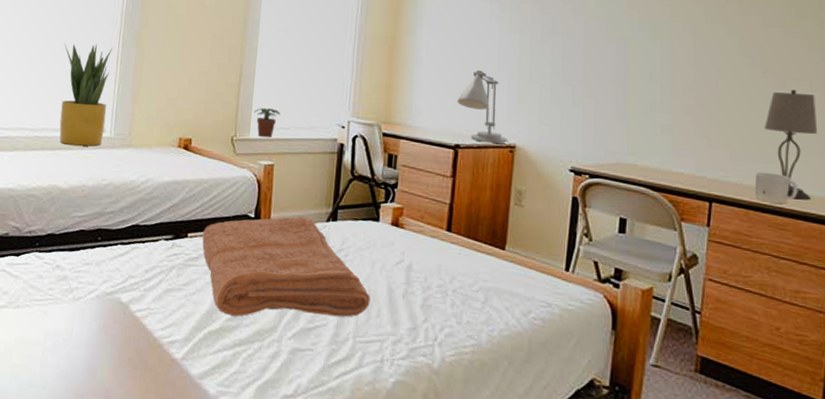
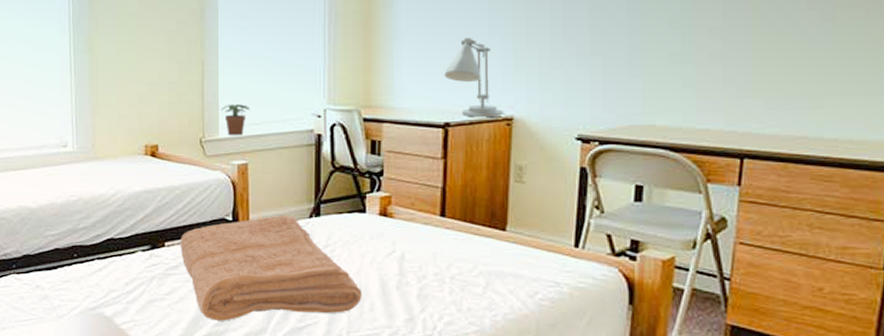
planter: present [59,43,112,147] -> none [13,55,66,163]
mug: present [754,172,798,204] -> none [795,119,848,153]
table lamp: present [764,89,818,200] -> none [808,20,874,146]

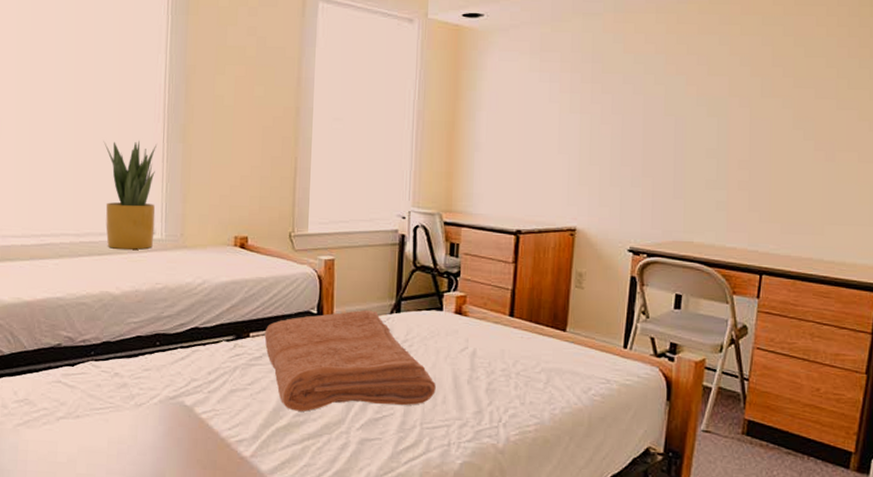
planter: none [13,55,66,163] -> present [103,141,157,250]
potted plant: present [220,104,250,136] -> none [310,202,340,233]
desk lamp: present [444,38,505,118] -> none [518,154,569,228]

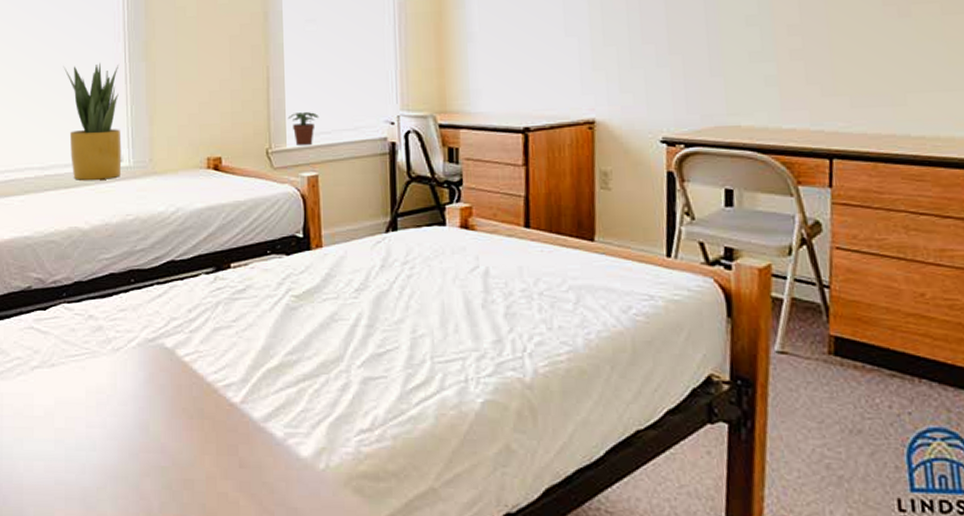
towel: present [264,309,436,412] -> none [247,229,445,349]
potted plant: none [310,202,340,233] -> present [287,112,319,146]

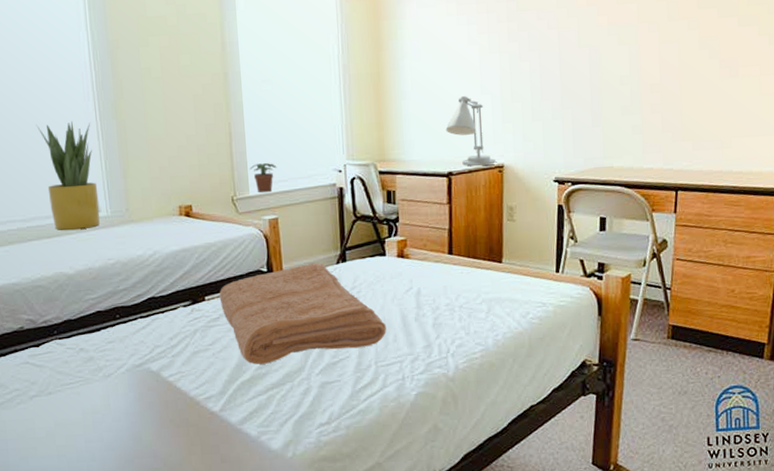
towel: none [247,229,445,349] -> present [219,262,386,365]
desk lamp: none [521,38,586,122] -> present [446,96,497,167]

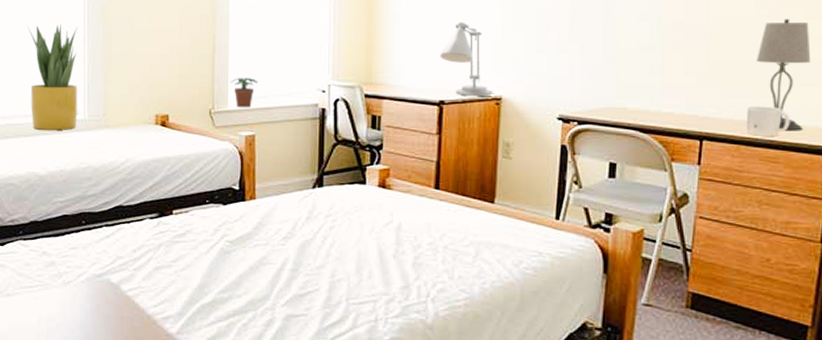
towel: present [219,262,386,365] -> none [187,185,361,288]
mug: none [713,156,749,184] -> present [746,106,790,137]
table lamp: none [721,76,766,177] -> present [756,18,811,131]

